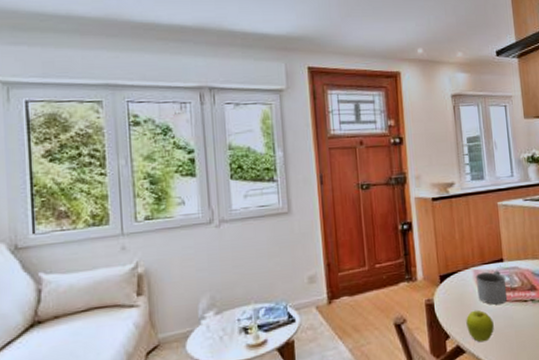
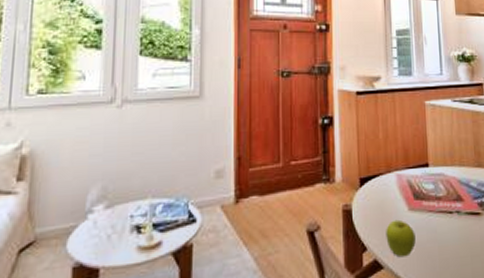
mug: present [475,270,508,305] -> none [398,176,432,215]

